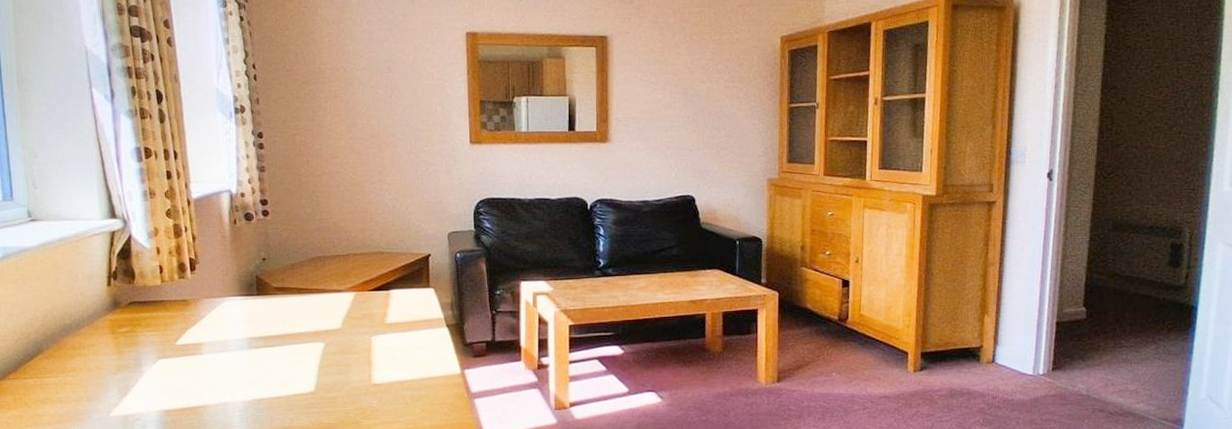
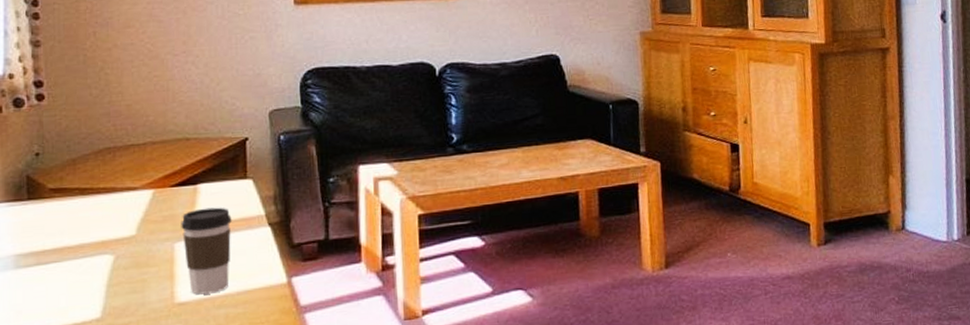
coffee cup: none [376,309,417,379] -> present [181,207,232,295]

